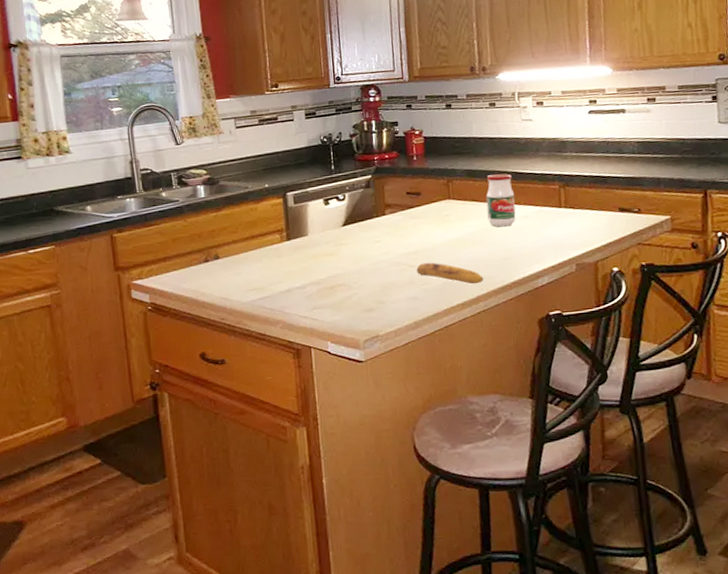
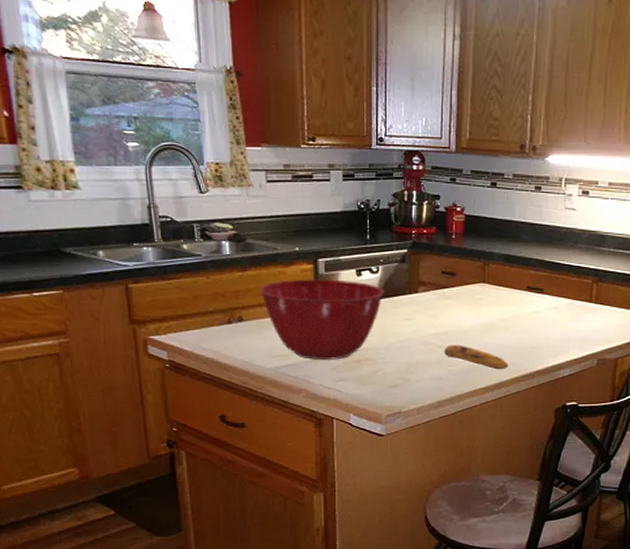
mixing bowl: none [233,209,353,290] -> present [260,279,385,361]
jar: present [486,173,516,227] -> none [519,262,549,316]

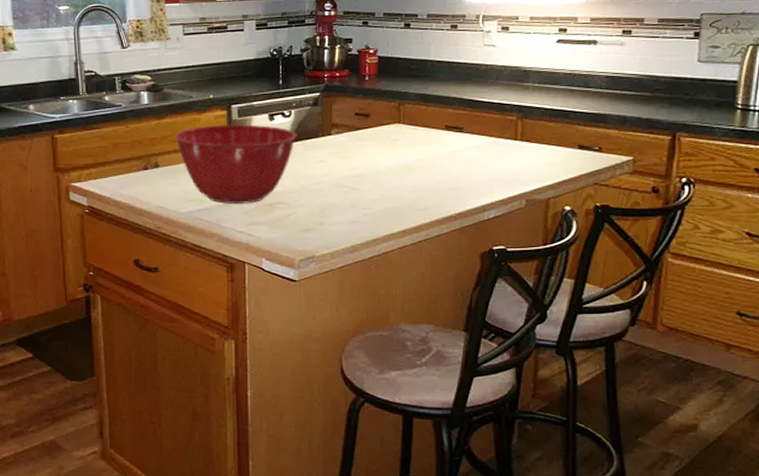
banana: present [444,345,508,370] -> none [358,187,428,213]

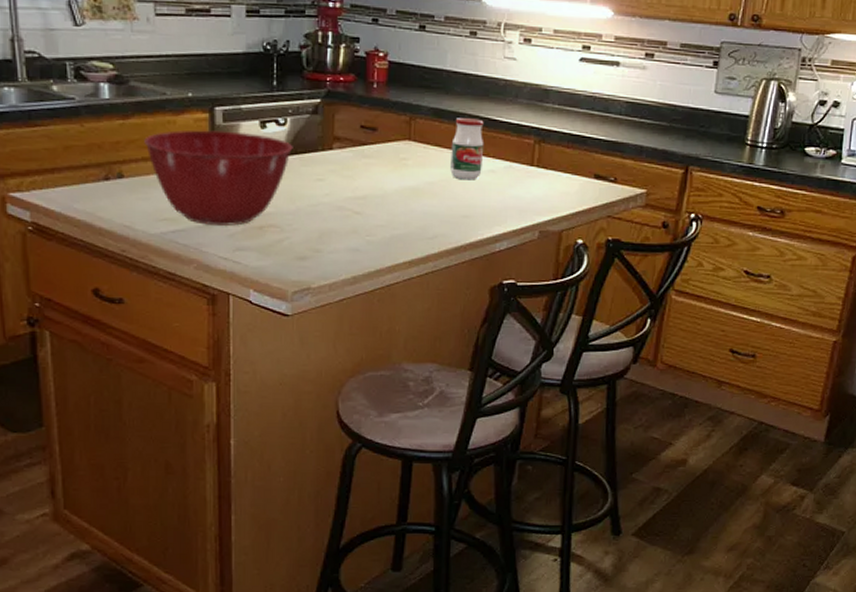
jar: none [438,101,469,156] -> present [450,118,484,180]

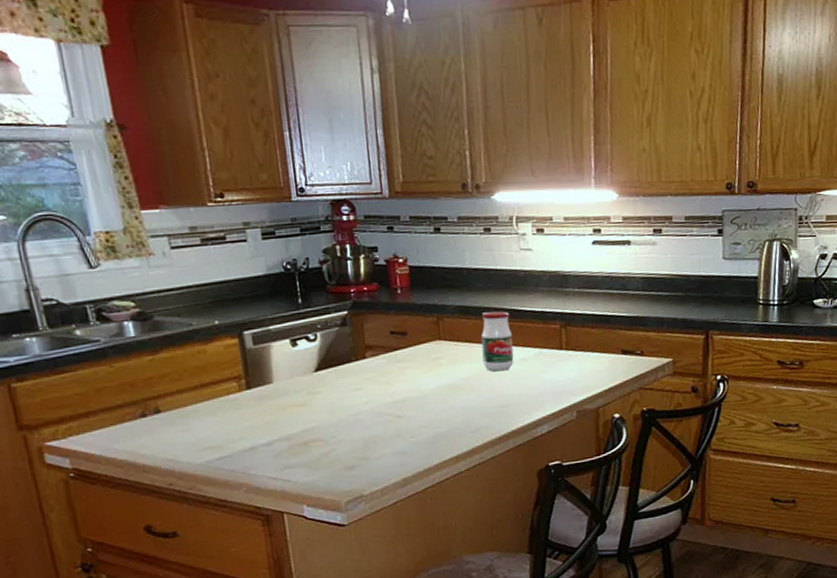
mixing bowl: present [144,130,293,227] -> none [176,352,327,448]

